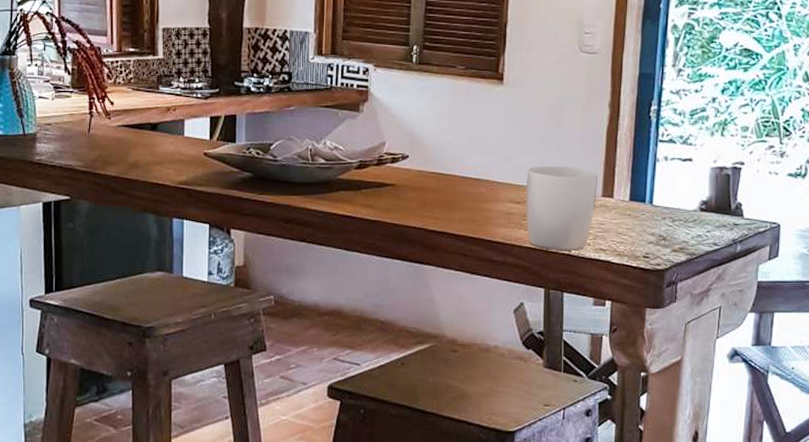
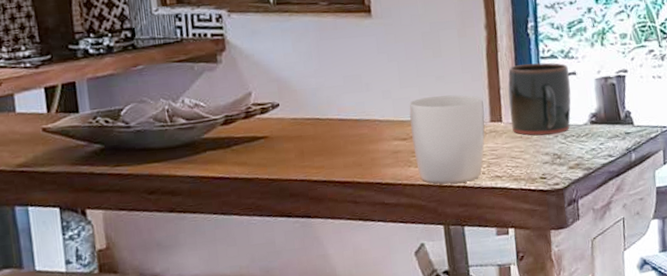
mug: none [621,145,686,216] -> present [507,62,571,135]

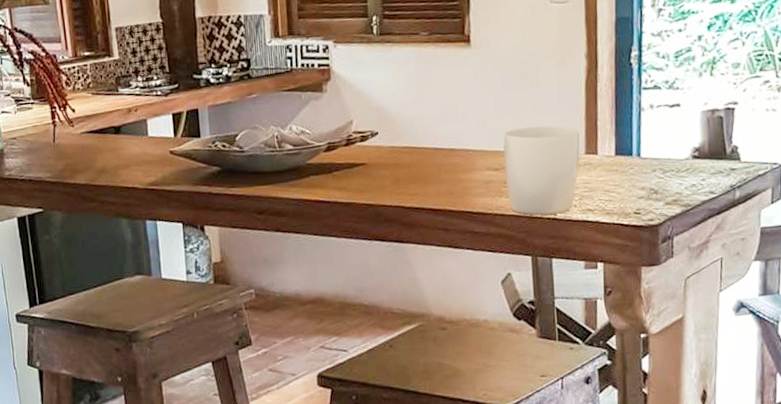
mug: present [507,62,571,135] -> none [605,93,674,169]

